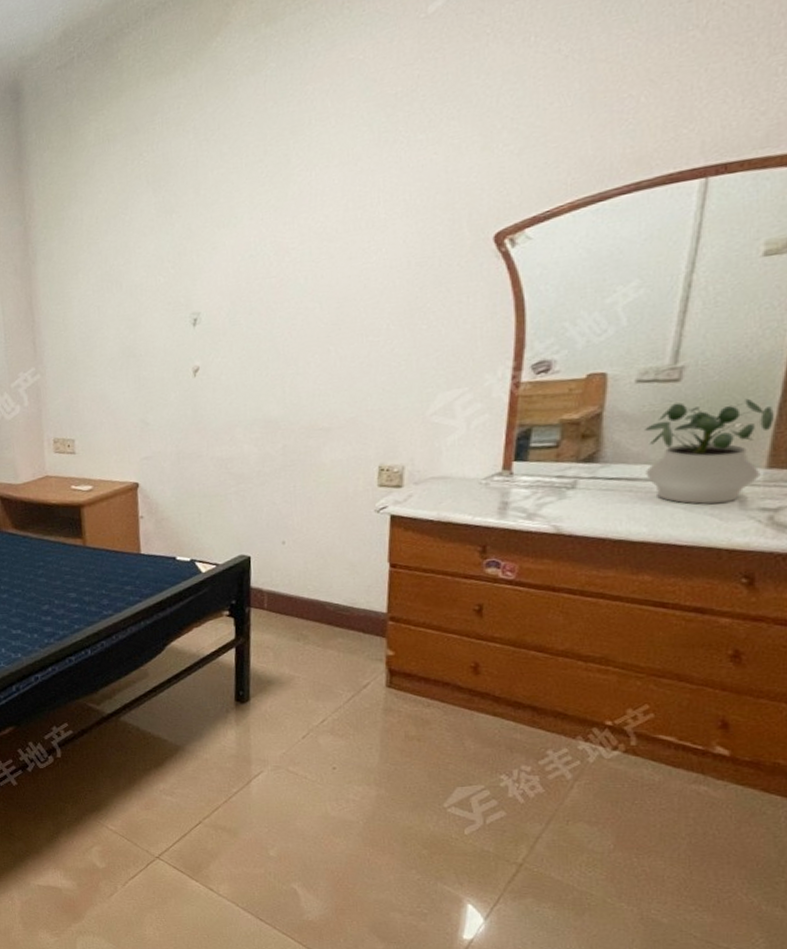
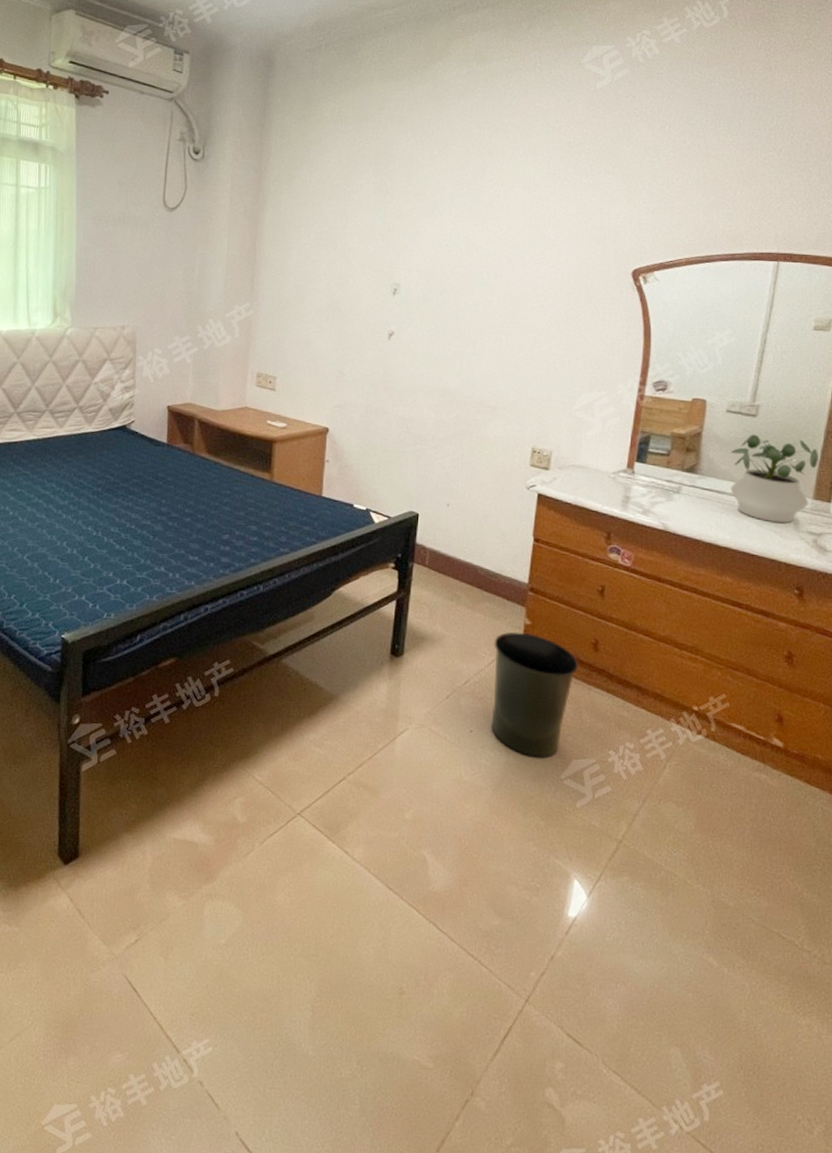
waste bin: none [351,664,455,789] -> present [491,631,578,758]

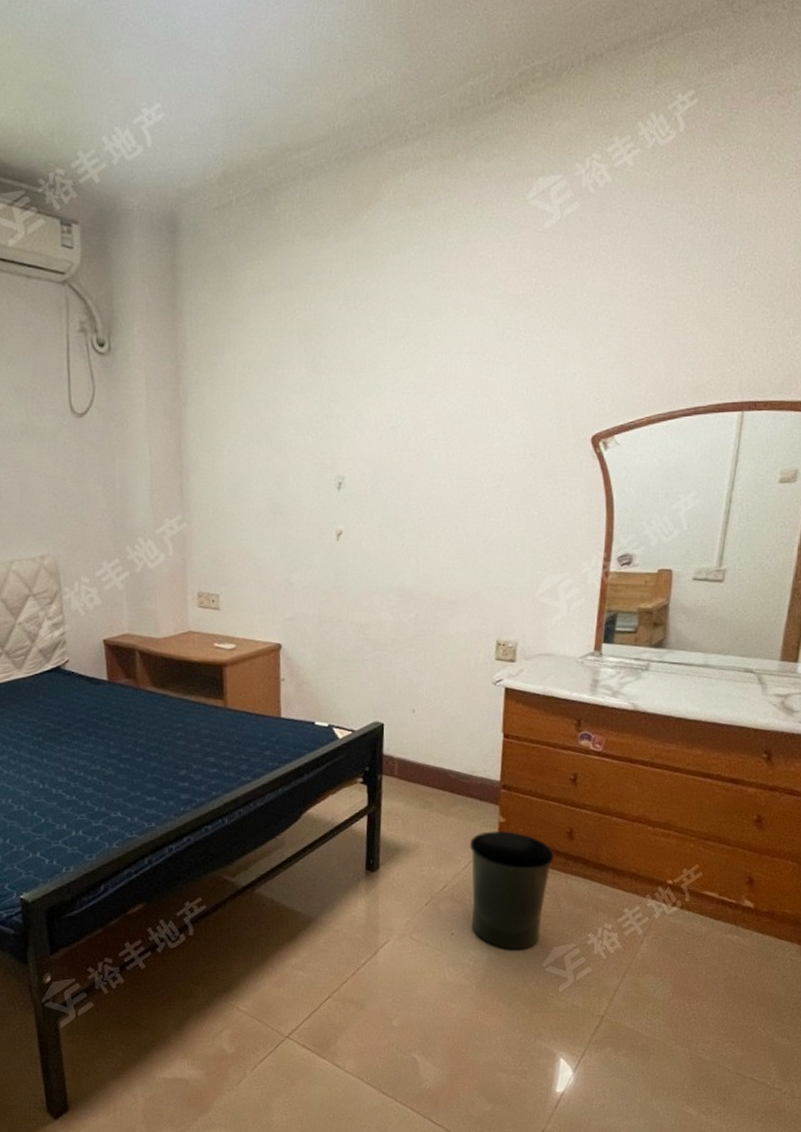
potted plant: present [730,434,818,524] -> none [698,600,785,690]

